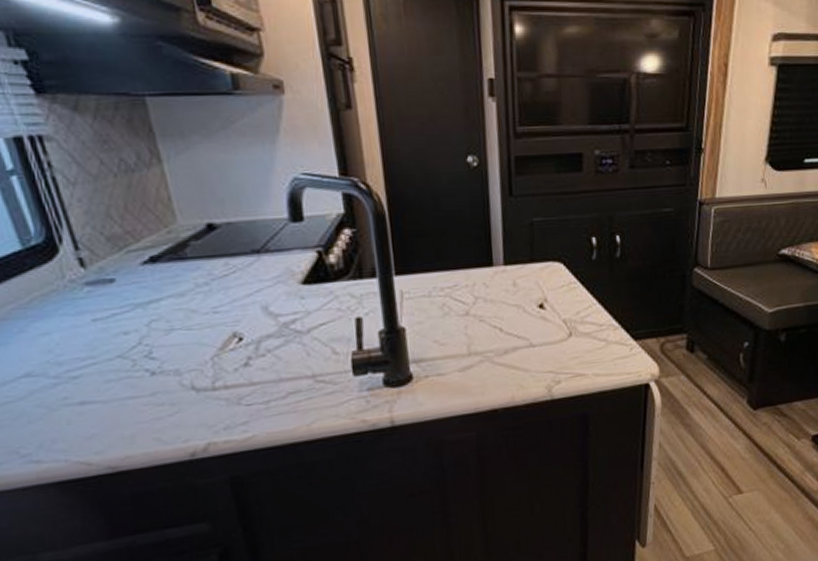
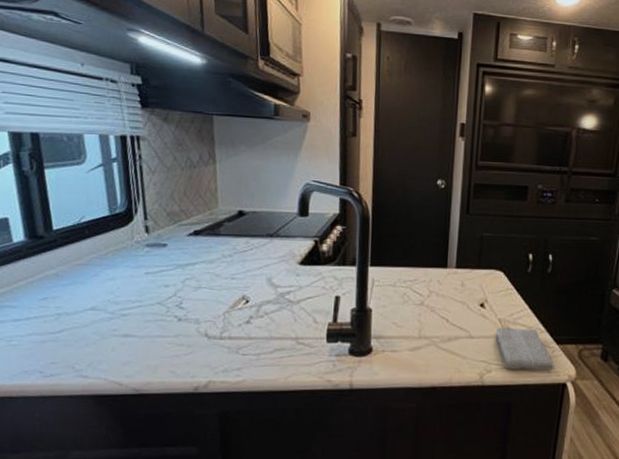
washcloth: none [561,326,634,377] -> present [495,327,554,370]

